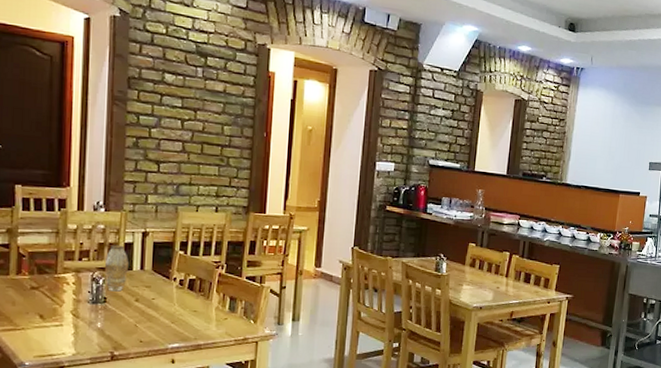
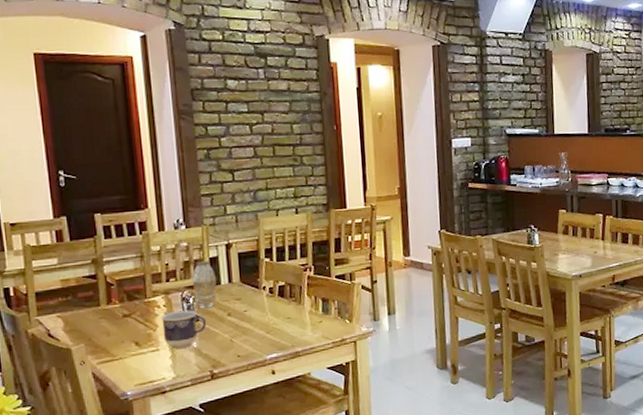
cup: none [68,290,114,327] -> present [161,310,207,349]

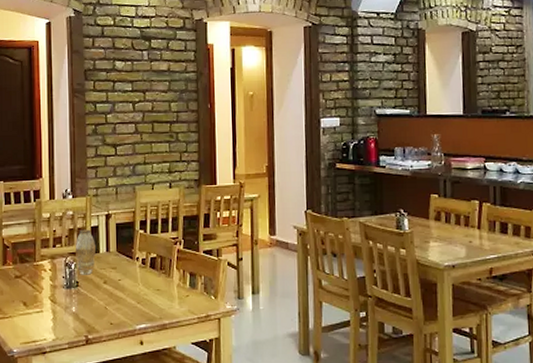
cup: present [161,310,207,349] -> none [47,275,85,311]

